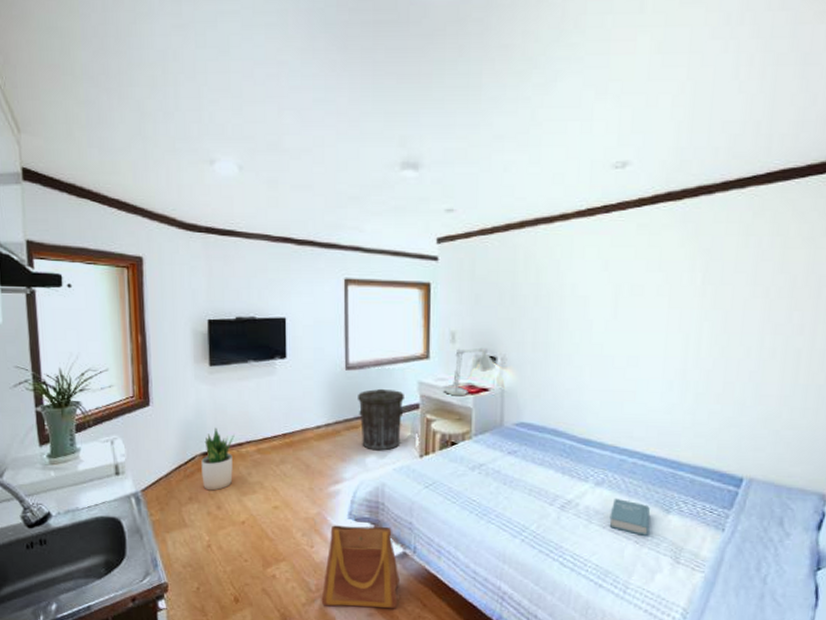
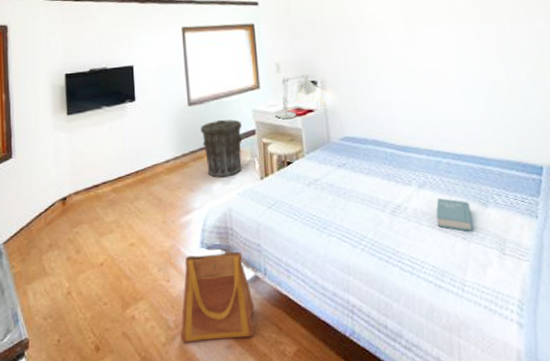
planter: present [201,427,235,491] -> none [60,172,91,235]

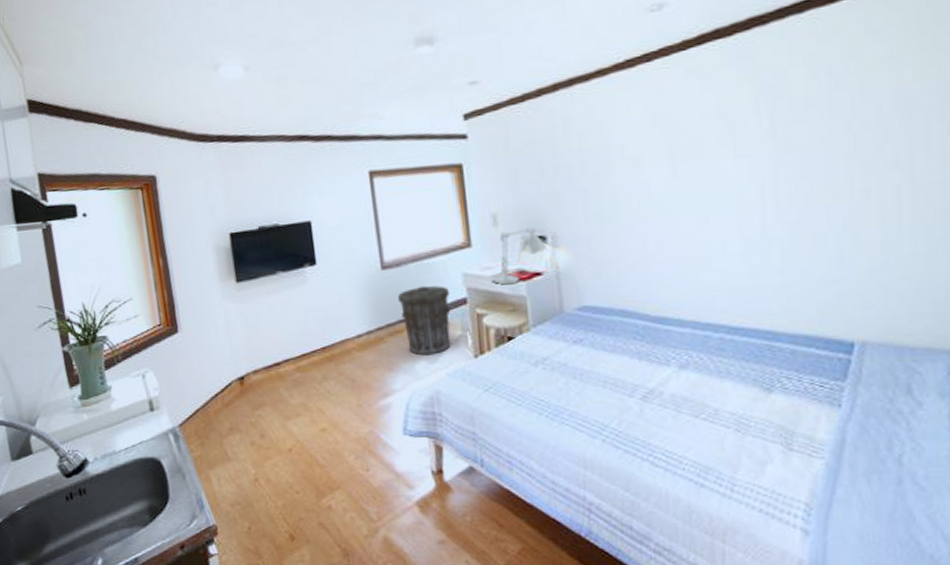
tote bag: present [180,251,255,343] -> none [384,439,471,536]
book: present [436,197,474,232] -> none [701,381,751,423]

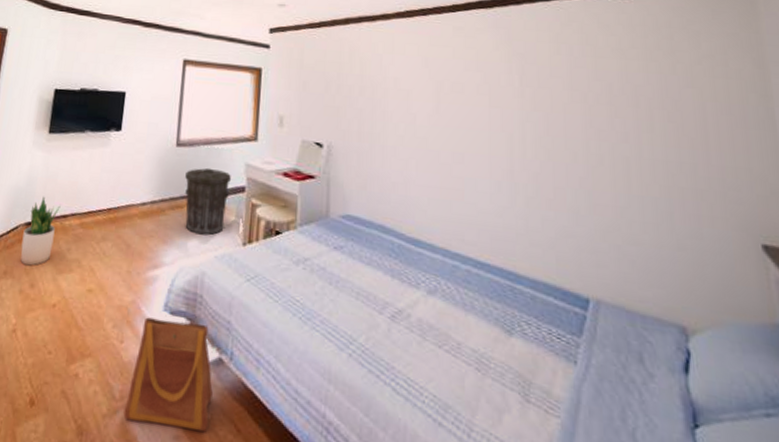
planter: none [238,348,274,418] -> present [20,196,61,266]
tote bag: none [384,439,471,536] -> present [123,317,213,433]
desk lamp: present [492,227,546,285] -> none [270,132,322,182]

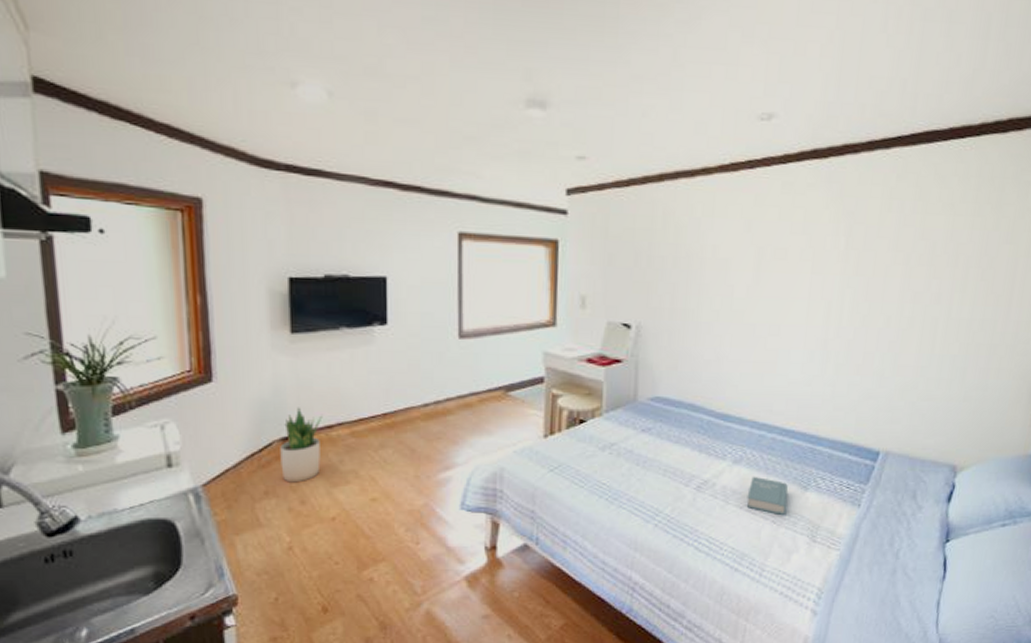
tote bag: present [123,317,213,433] -> none [428,516,520,610]
trash can: present [185,167,231,236] -> none [473,360,527,431]
book: none [445,311,491,364] -> present [747,476,788,516]

